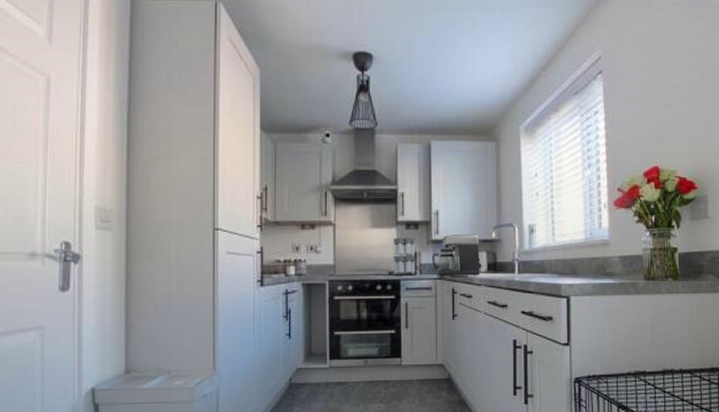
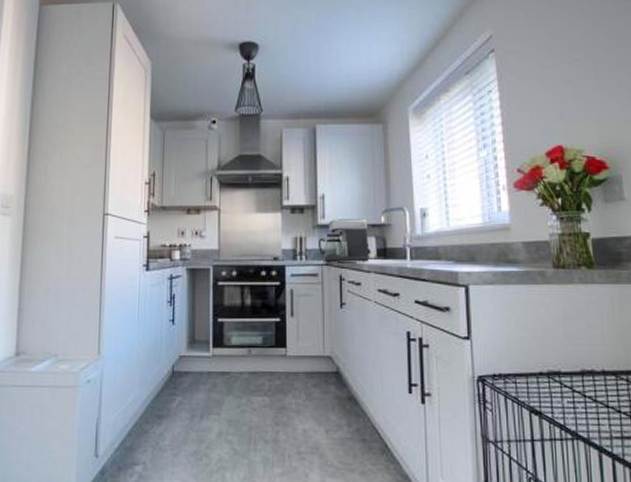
spice rack: present [393,232,416,277] -> none [278,216,301,263]

